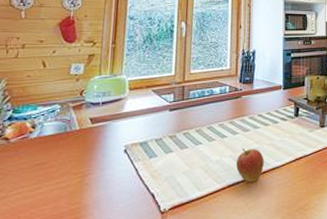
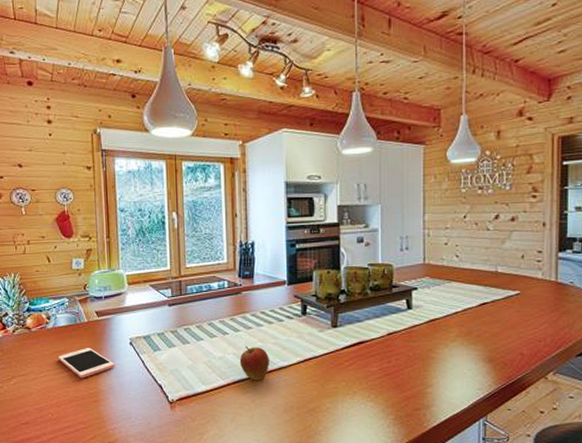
cell phone: none [38,157,104,193] -> present [58,347,114,379]

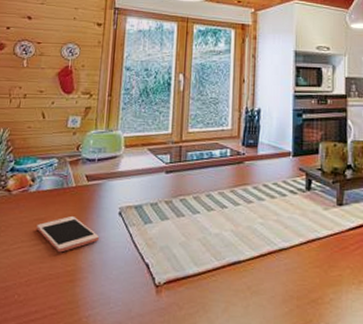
fruit: present [239,346,269,380] -> none [237,222,269,263]

